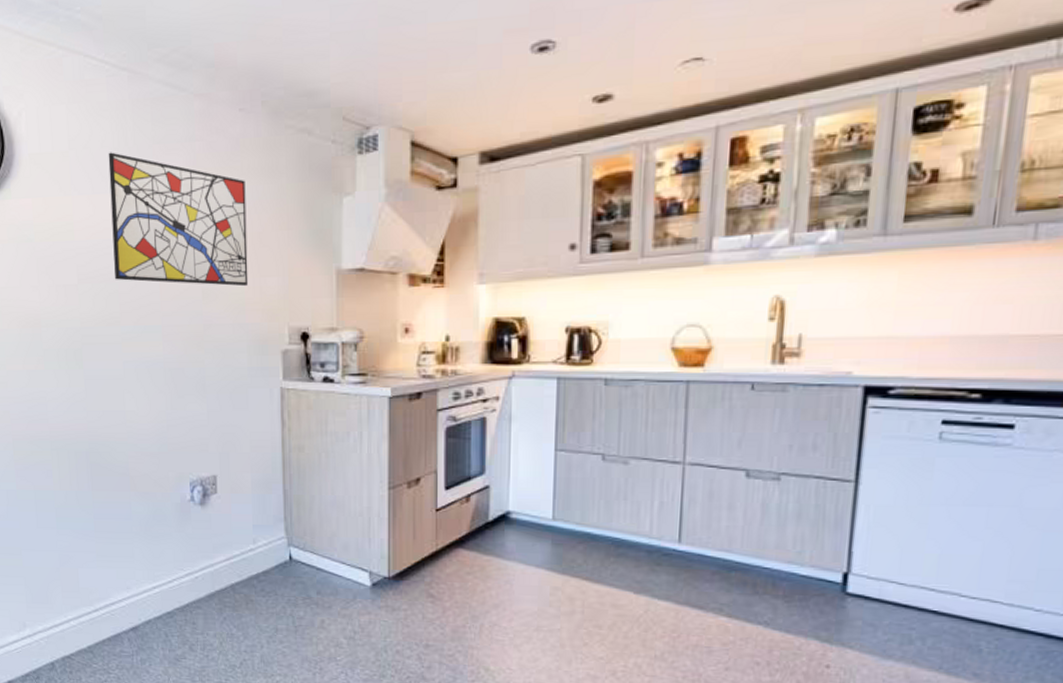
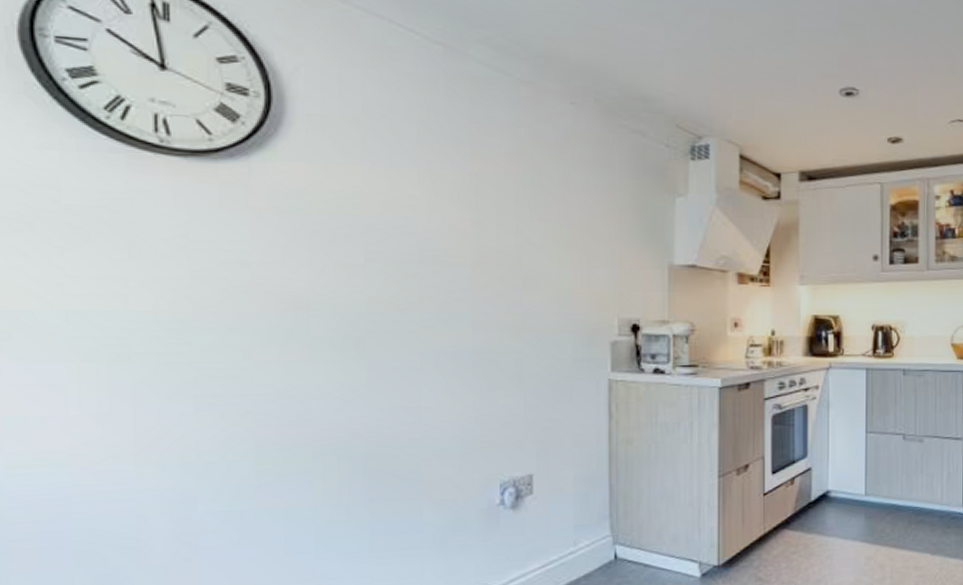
wall art: present [108,152,249,287] -> none [413,125,576,276]

